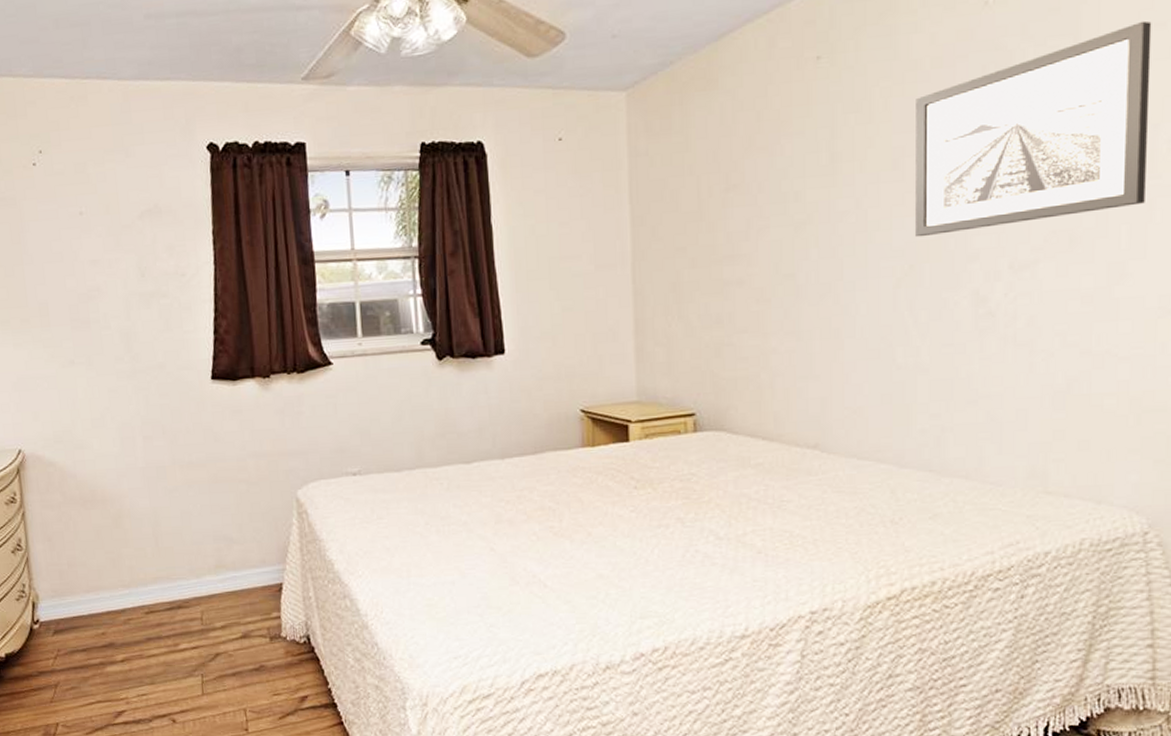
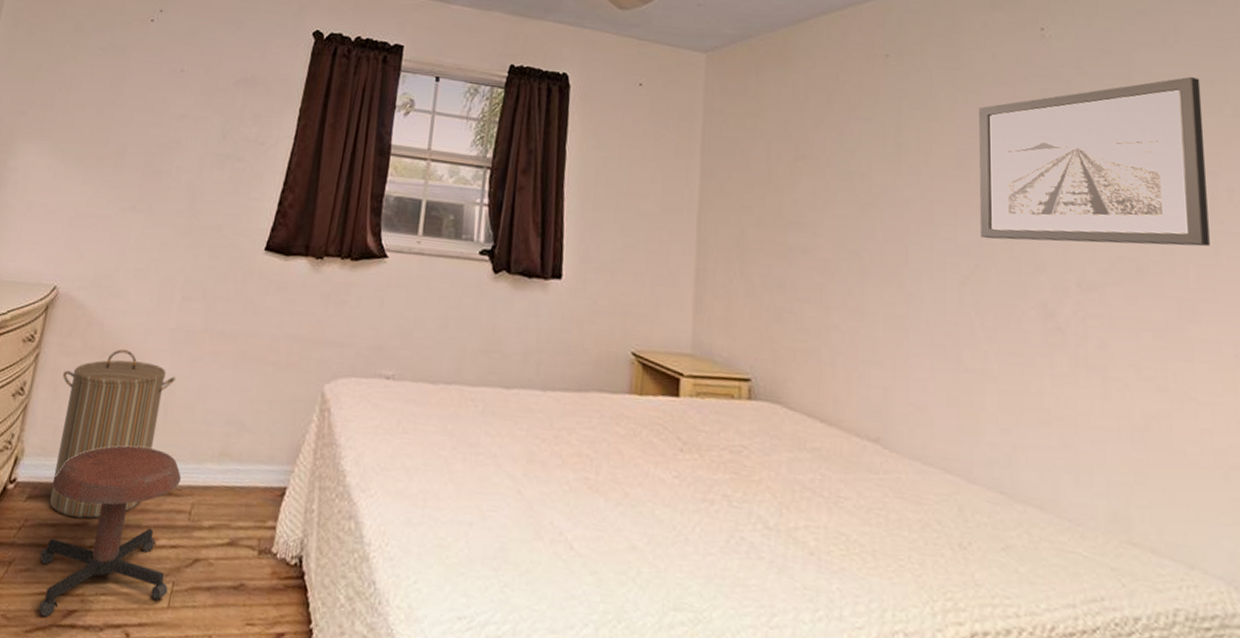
laundry hamper: none [52,494,158,641] -> present [48,349,176,519]
stool: none [72,573,199,720] -> present [39,445,181,617]

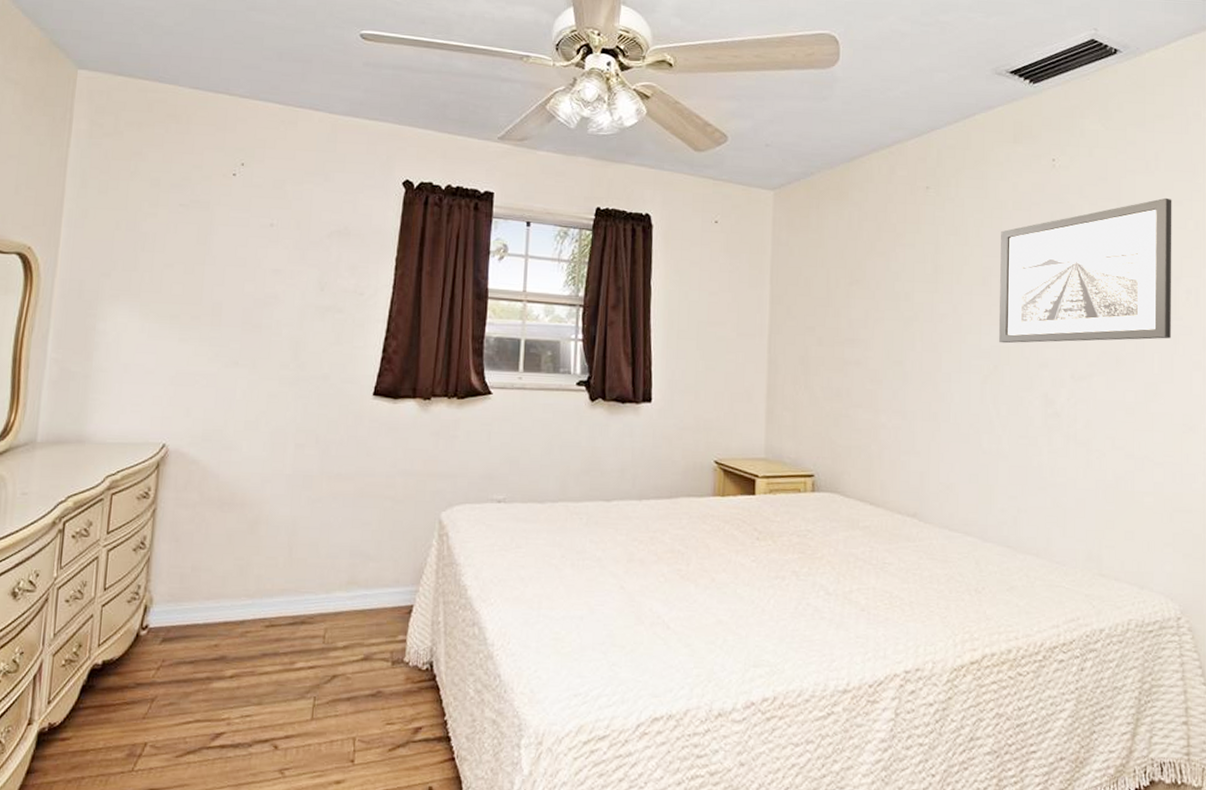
stool: present [39,445,181,617] -> none [181,584,312,742]
laundry hamper: present [48,349,176,519] -> none [182,498,297,653]

